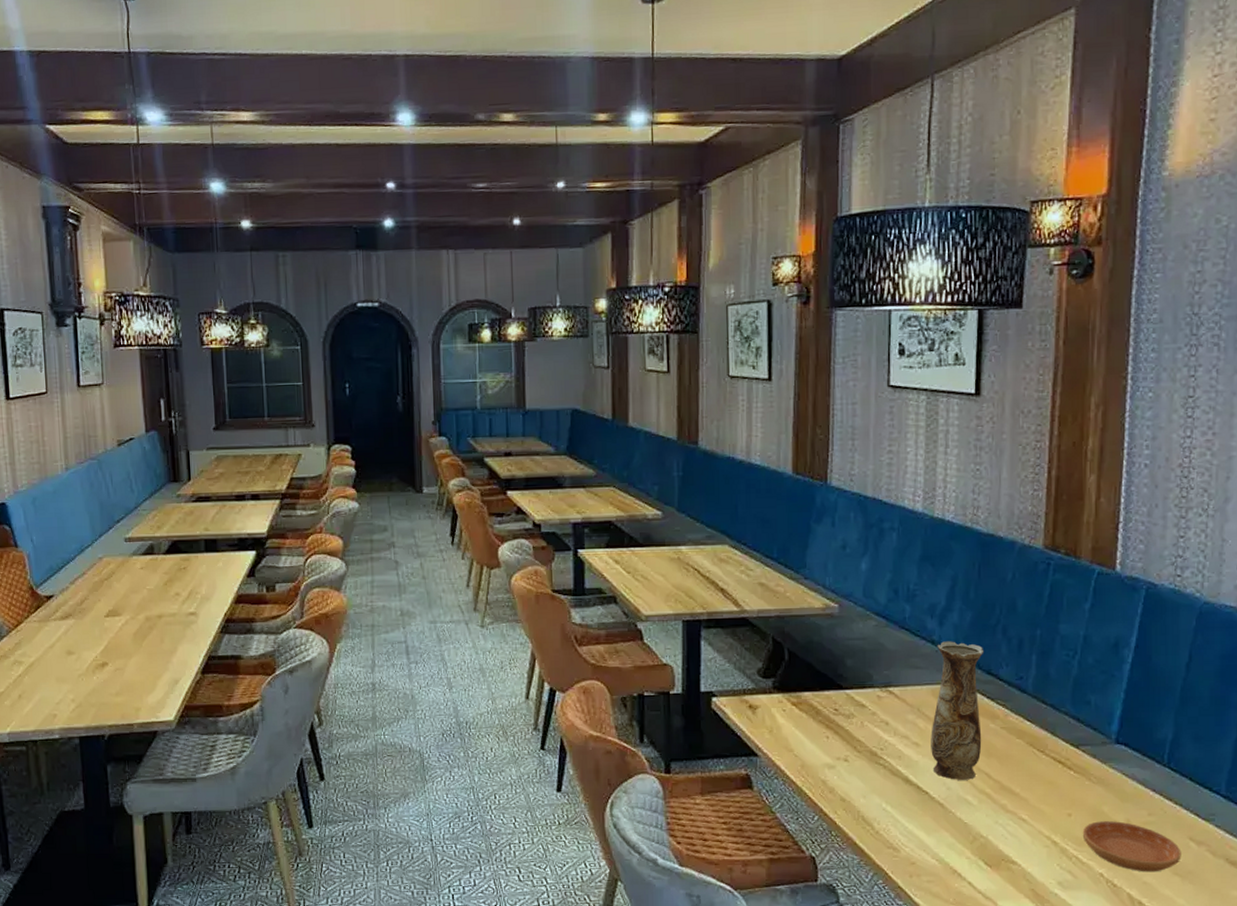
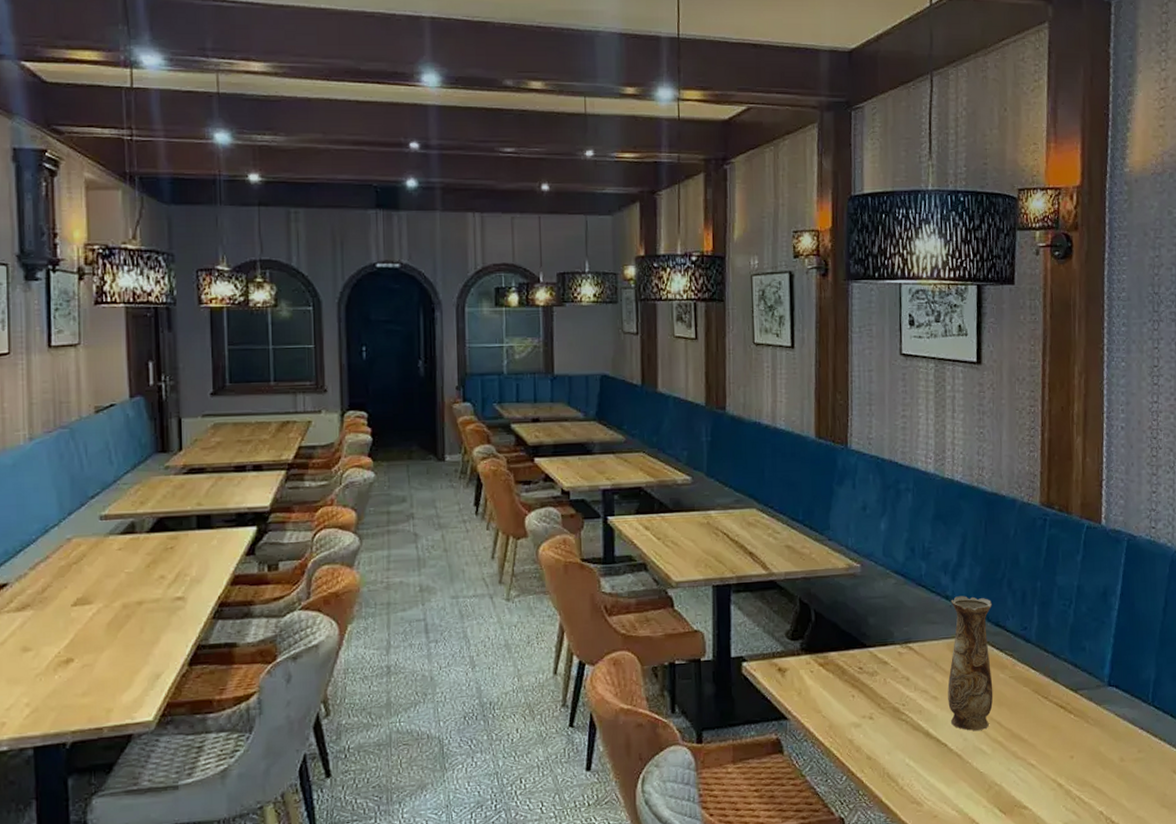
saucer: present [1082,821,1181,872] -> none [1083,760,1167,807]

